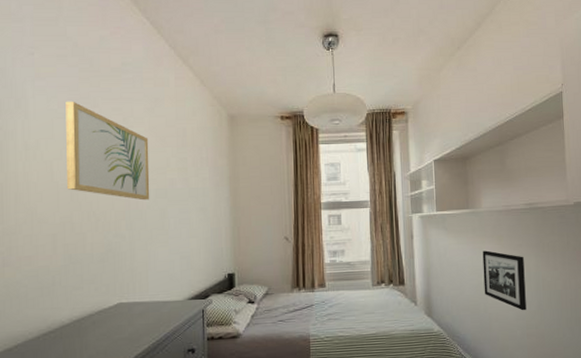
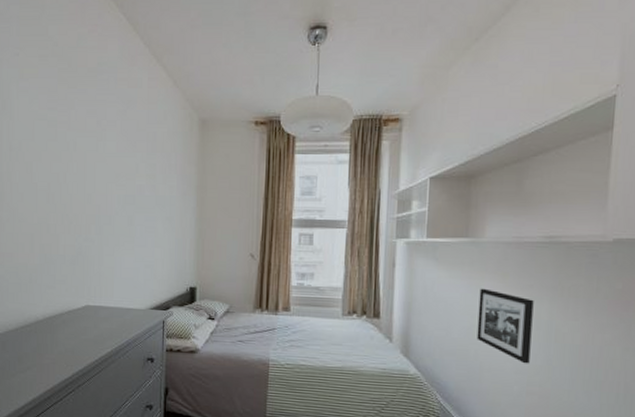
wall art: present [66,101,150,201] -> none [43,102,120,206]

